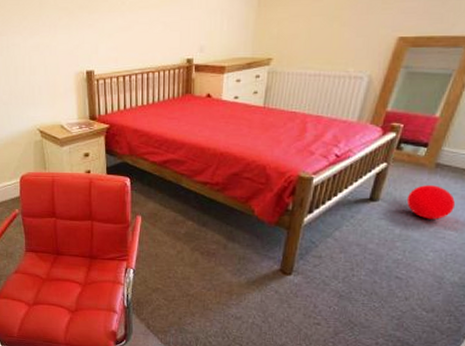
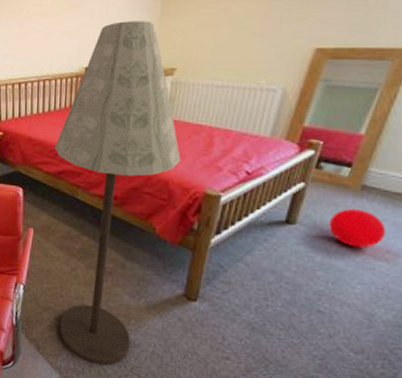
floor lamp: none [160,12,277,338] -> present [55,21,181,366]

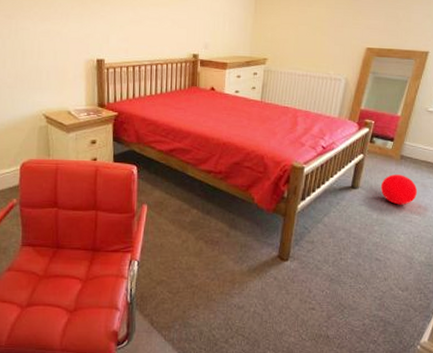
floor lamp: present [55,21,181,366] -> none [167,15,273,331]

